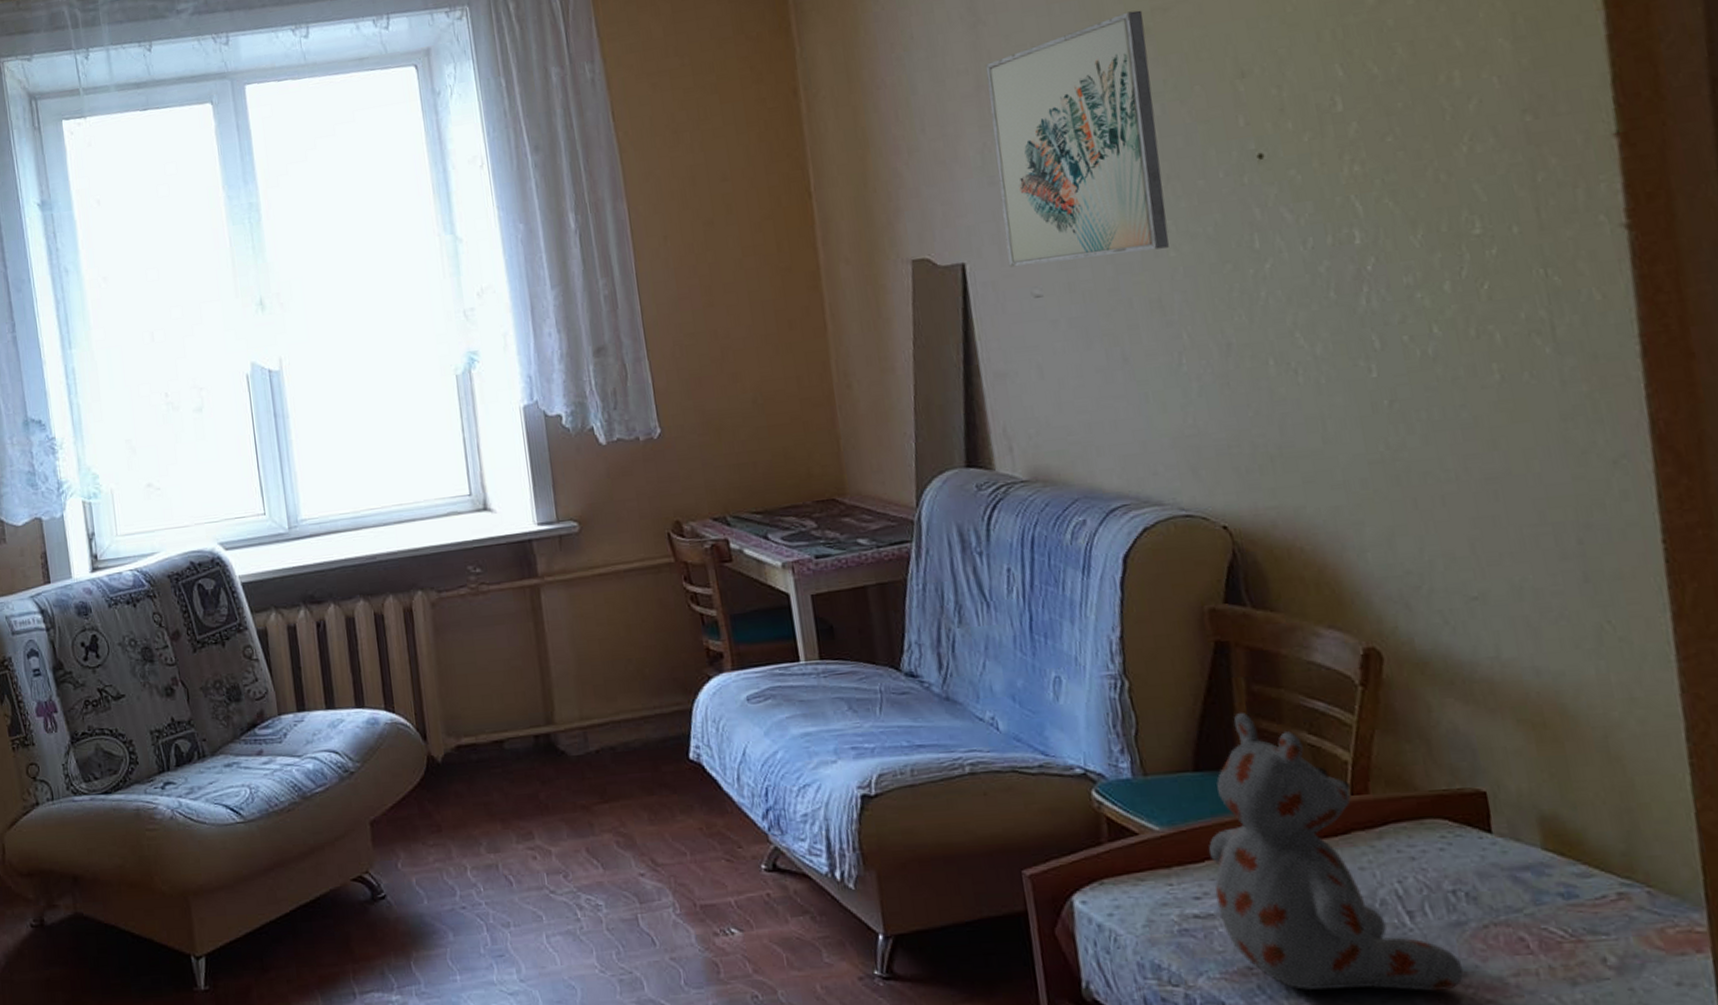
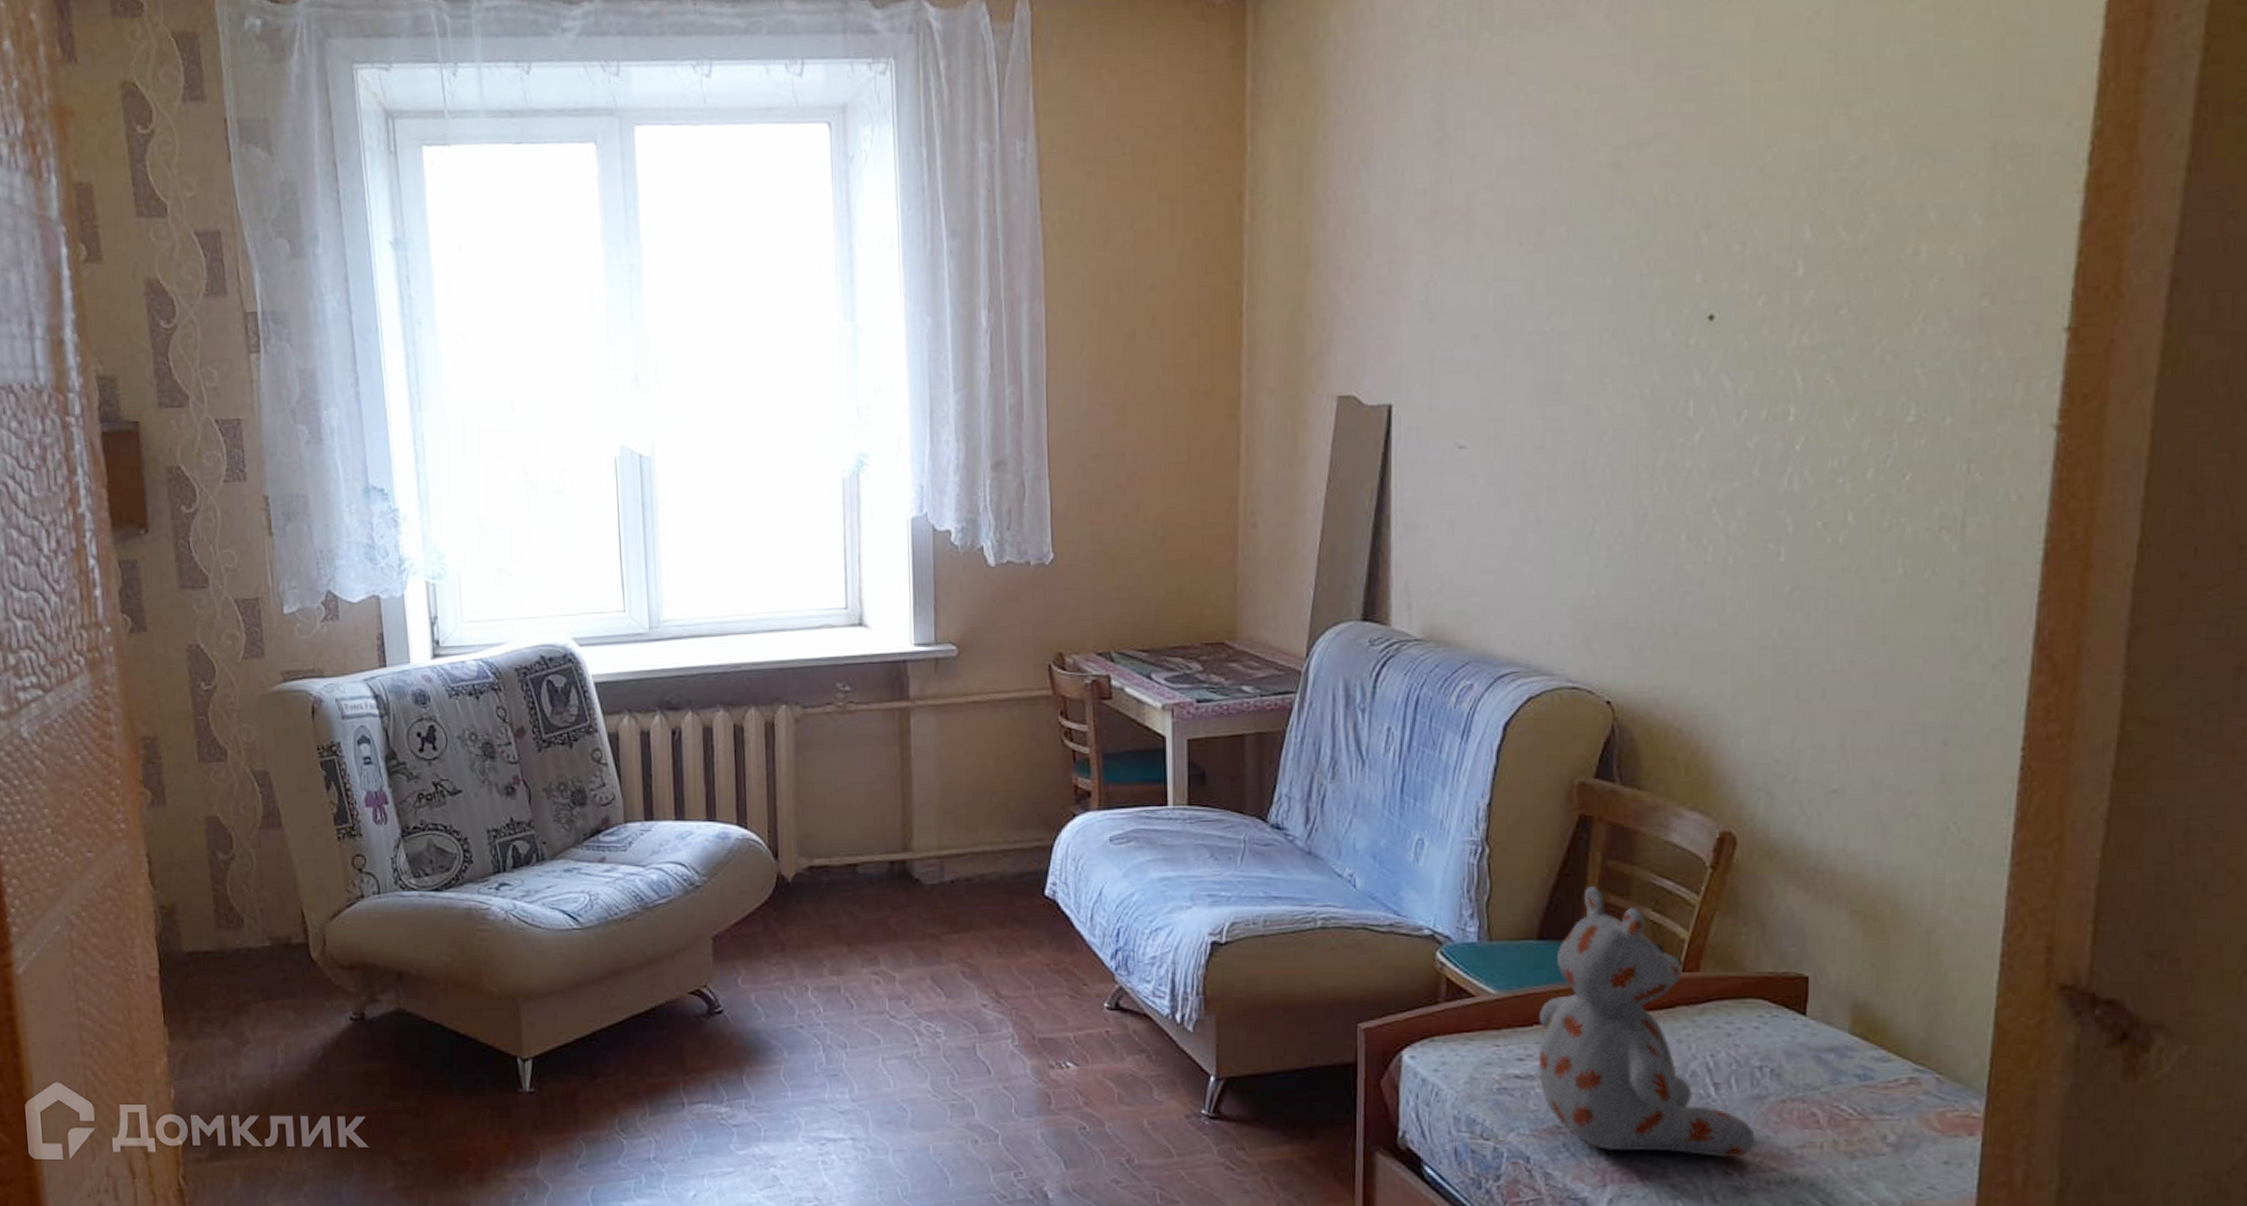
wall art: present [985,10,1169,268] -> none [1436,142,1618,414]

